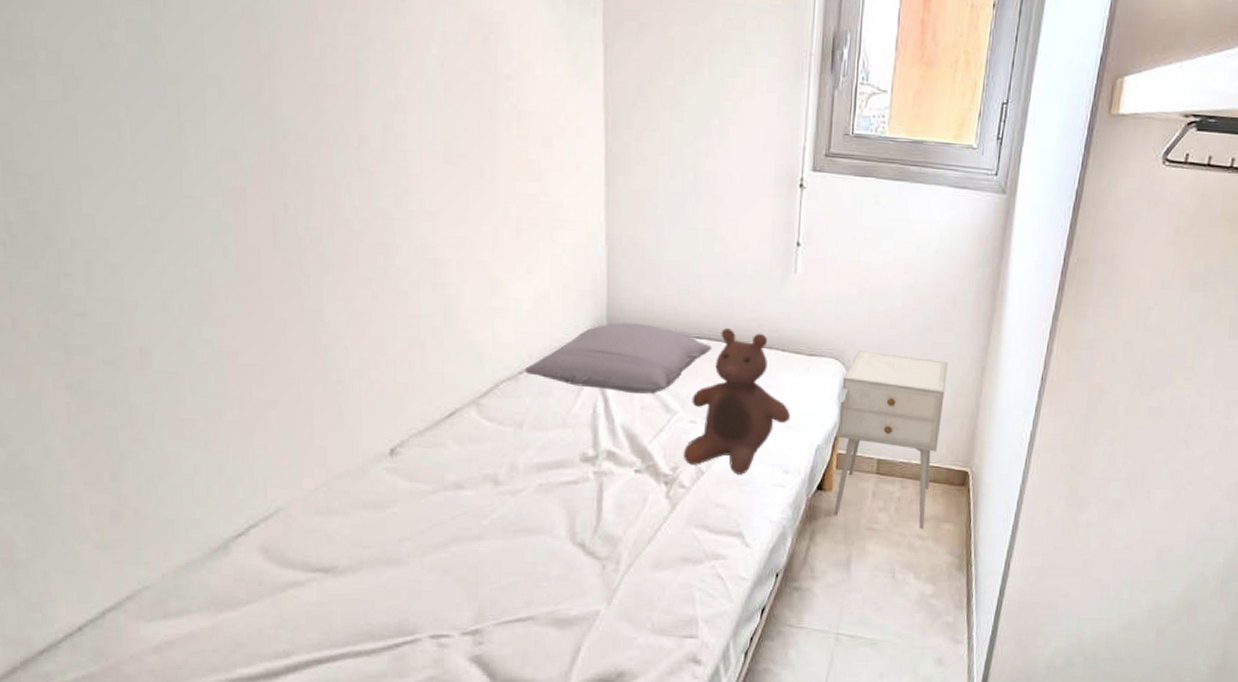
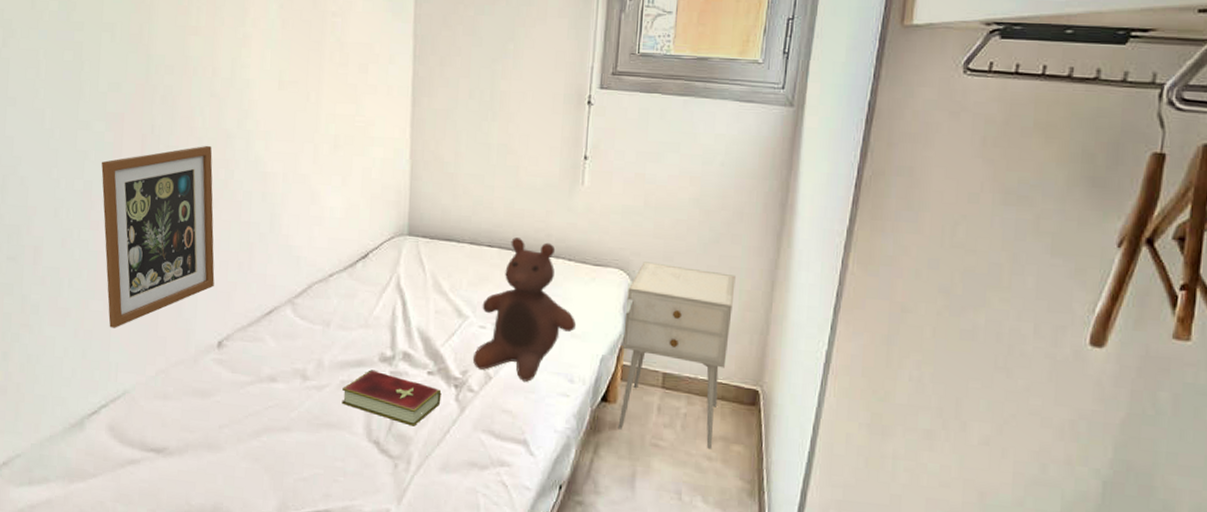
picture frame: none [221,227,380,439] -> present [101,145,215,328]
pillow: present [525,323,712,394] -> none [334,231,502,299]
hardcover book: none [540,471,651,526] -> present [342,370,442,427]

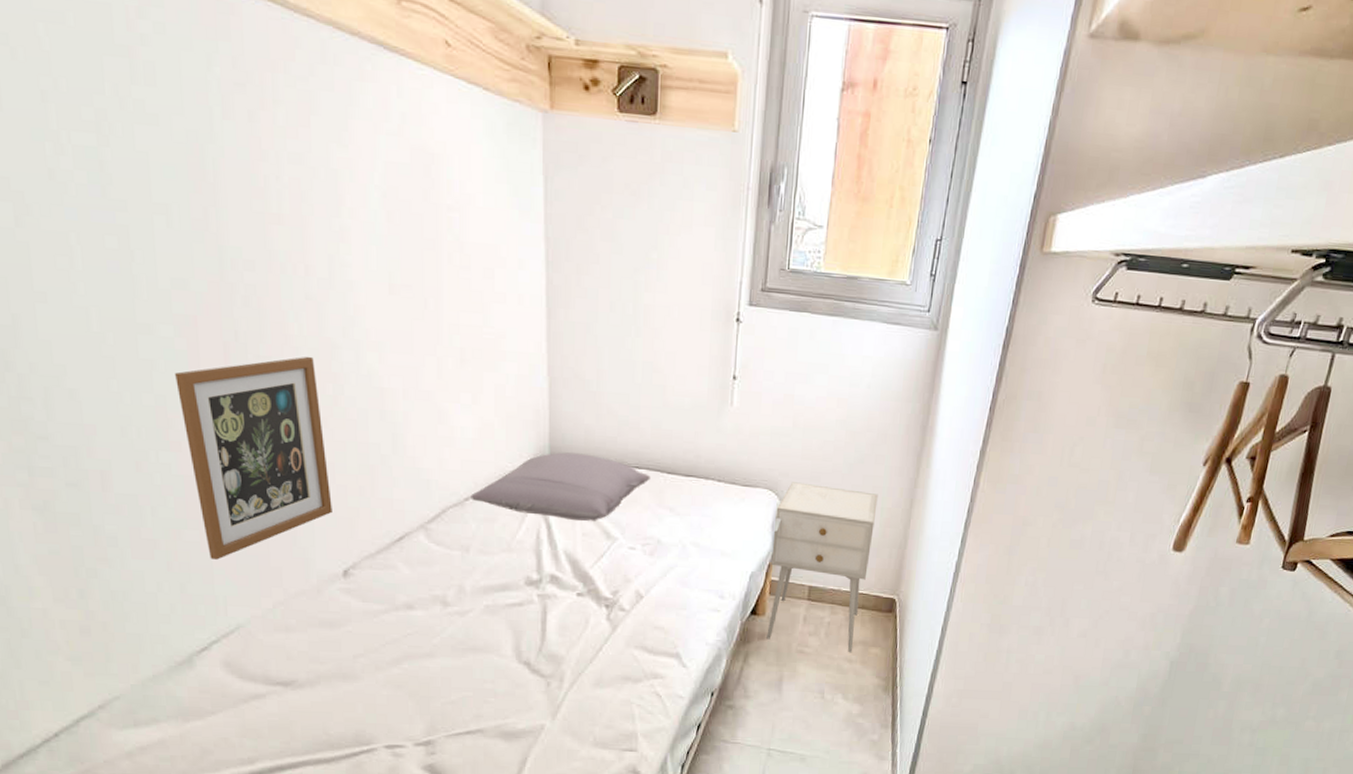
pillow: none [334,231,502,299] -> present [471,452,650,521]
hardcover book: present [342,370,442,427] -> none [487,593,592,646]
stuffed bear: present [472,237,577,382] -> none [623,459,727,599]

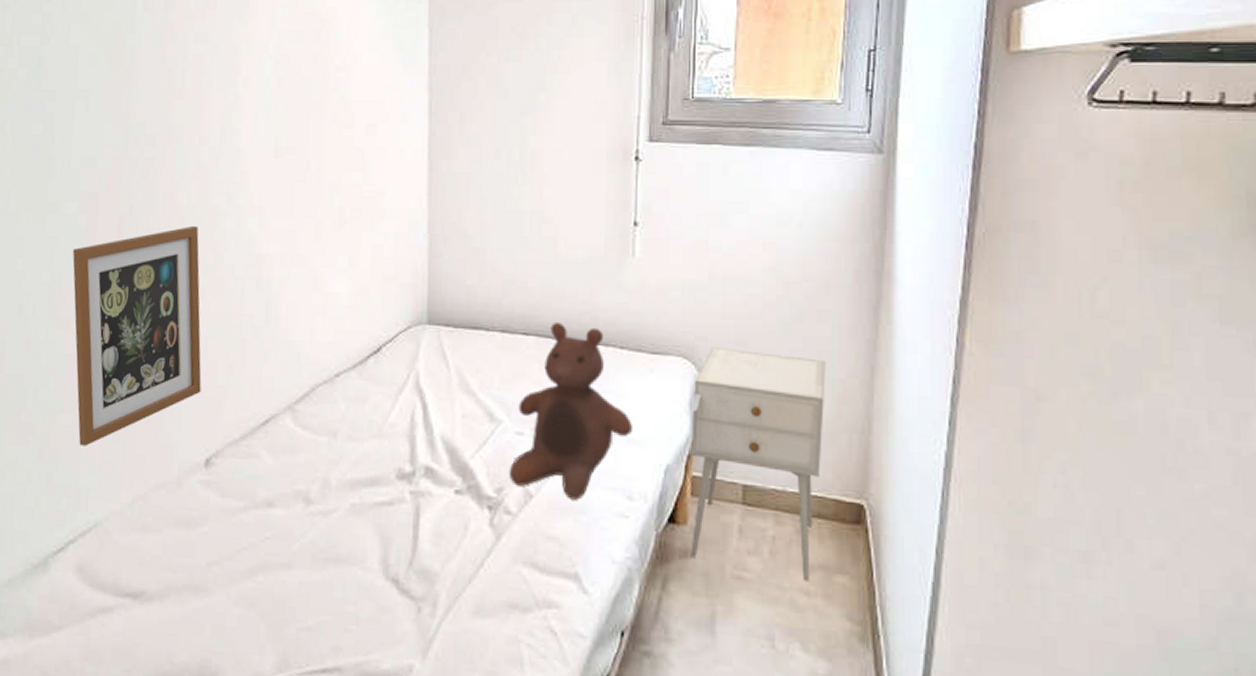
pillow: present [471,452,650,521] -> none [342,318,540,400]
stuffed bear: none [623,459,727,599] -> present [508,323,634,500]

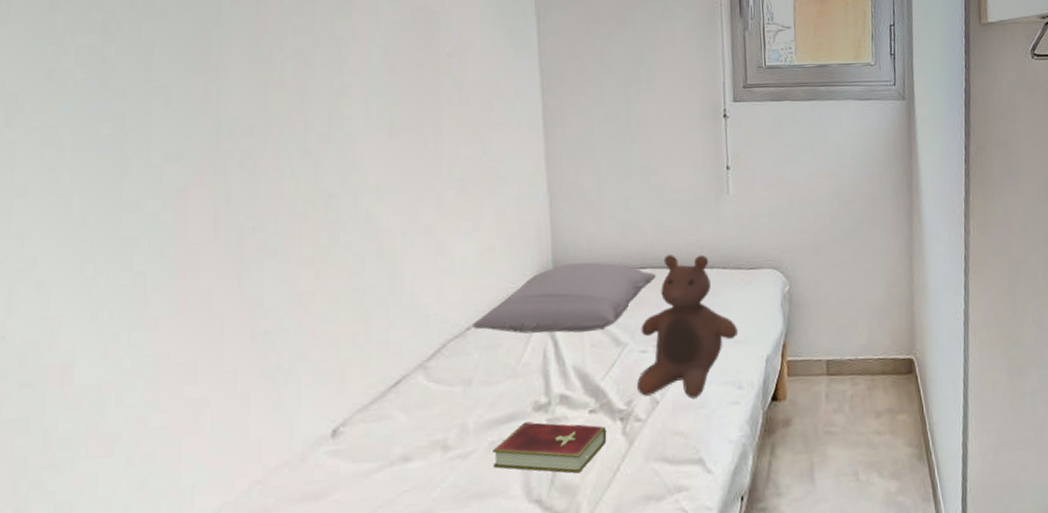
picture frame: present [72,225,202,446] -> none [159,209,322,444]
pillow: none [342,318,540,400] -> present [472,262,656,334]
hardcover book: none [352,489,473,559] -> present [493,422,607,474]
nightstand: present [690,347,826,582] -> none [783,256,881,425]

